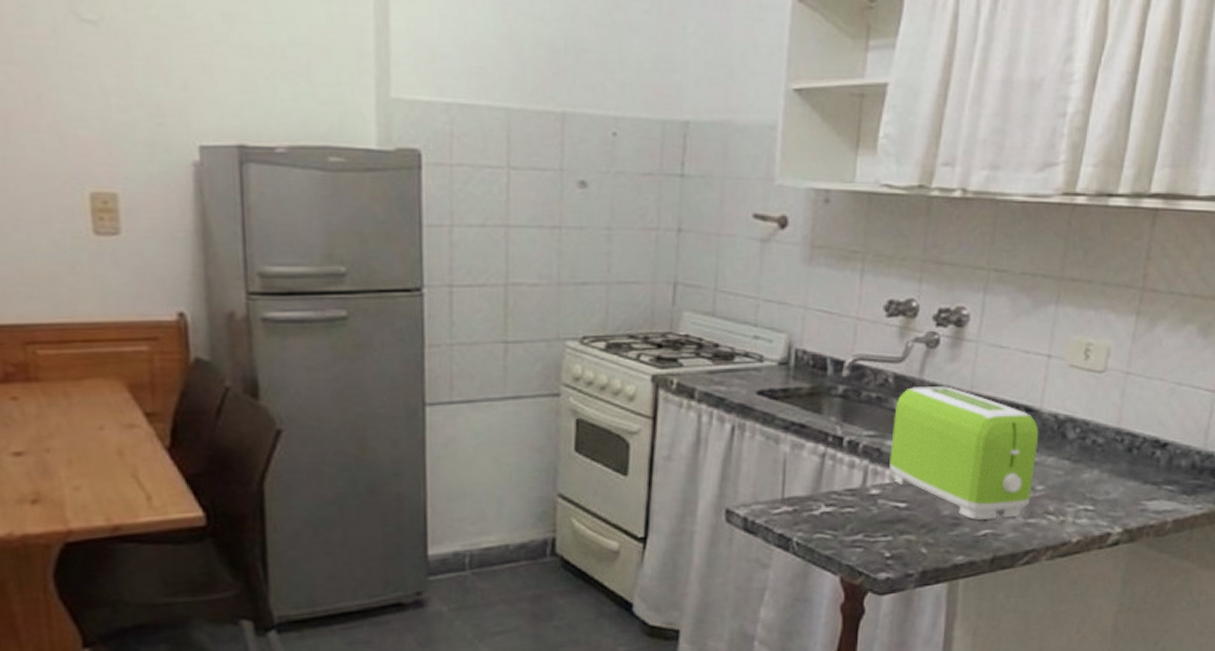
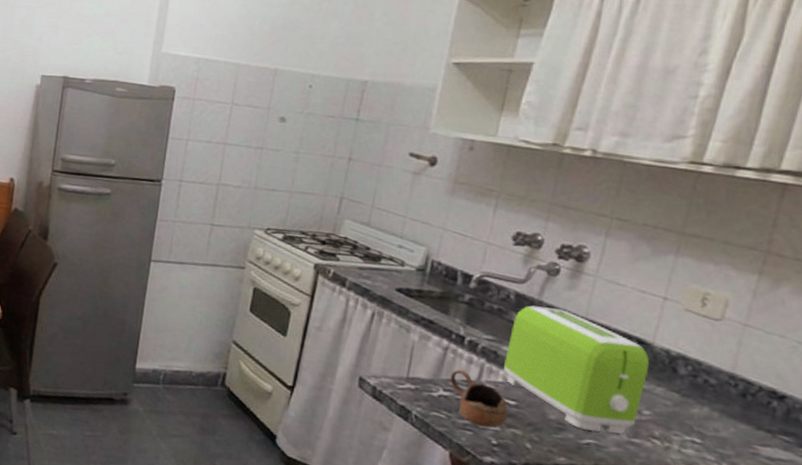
cup: none [831,477,898,540] -> present [450,369,508,428]

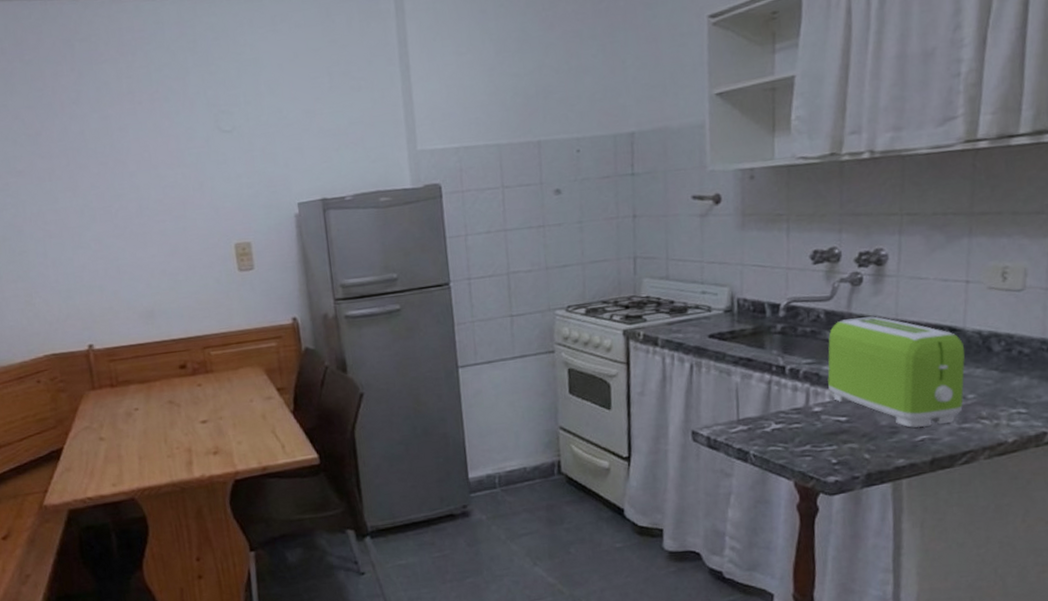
cup: present [450,369,508,428] -> none [779,398,841,450]

